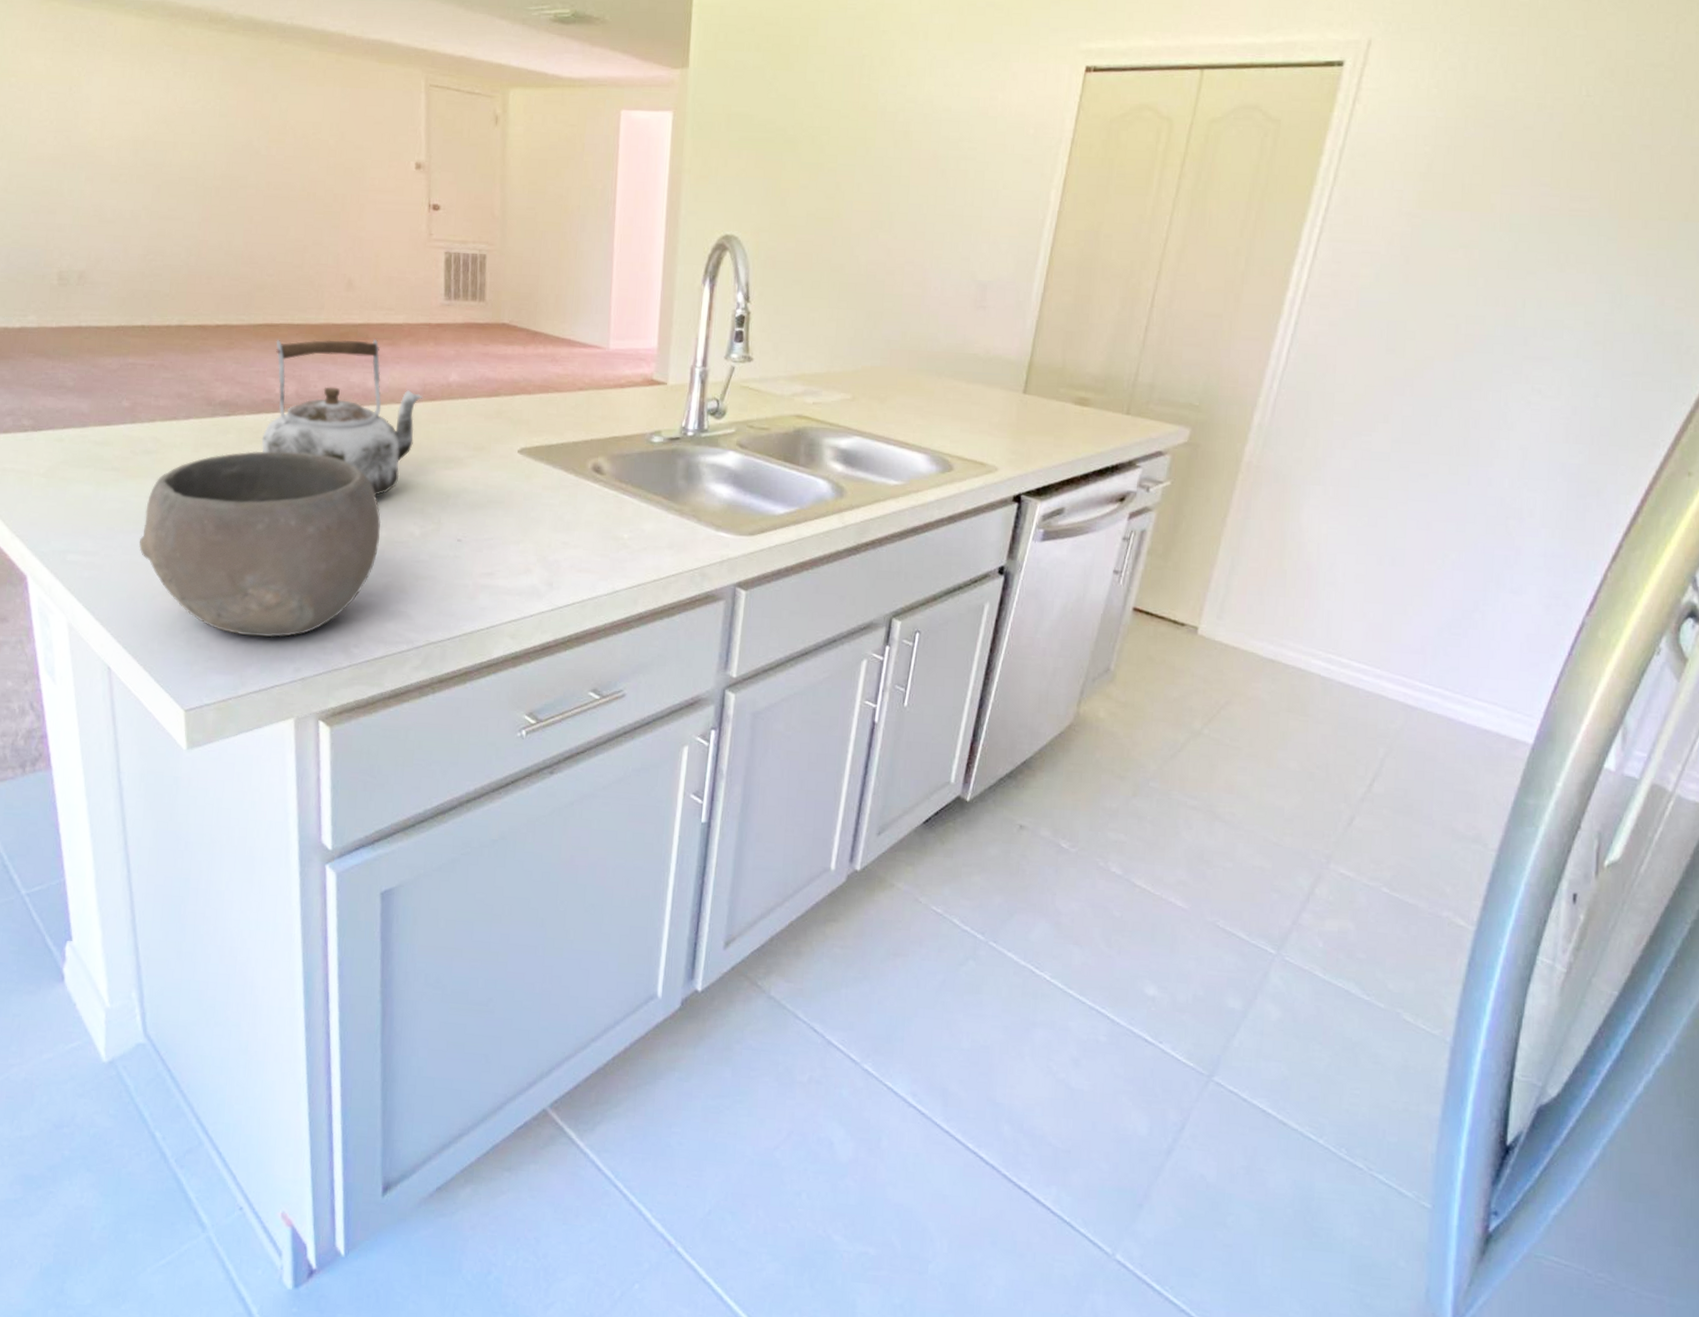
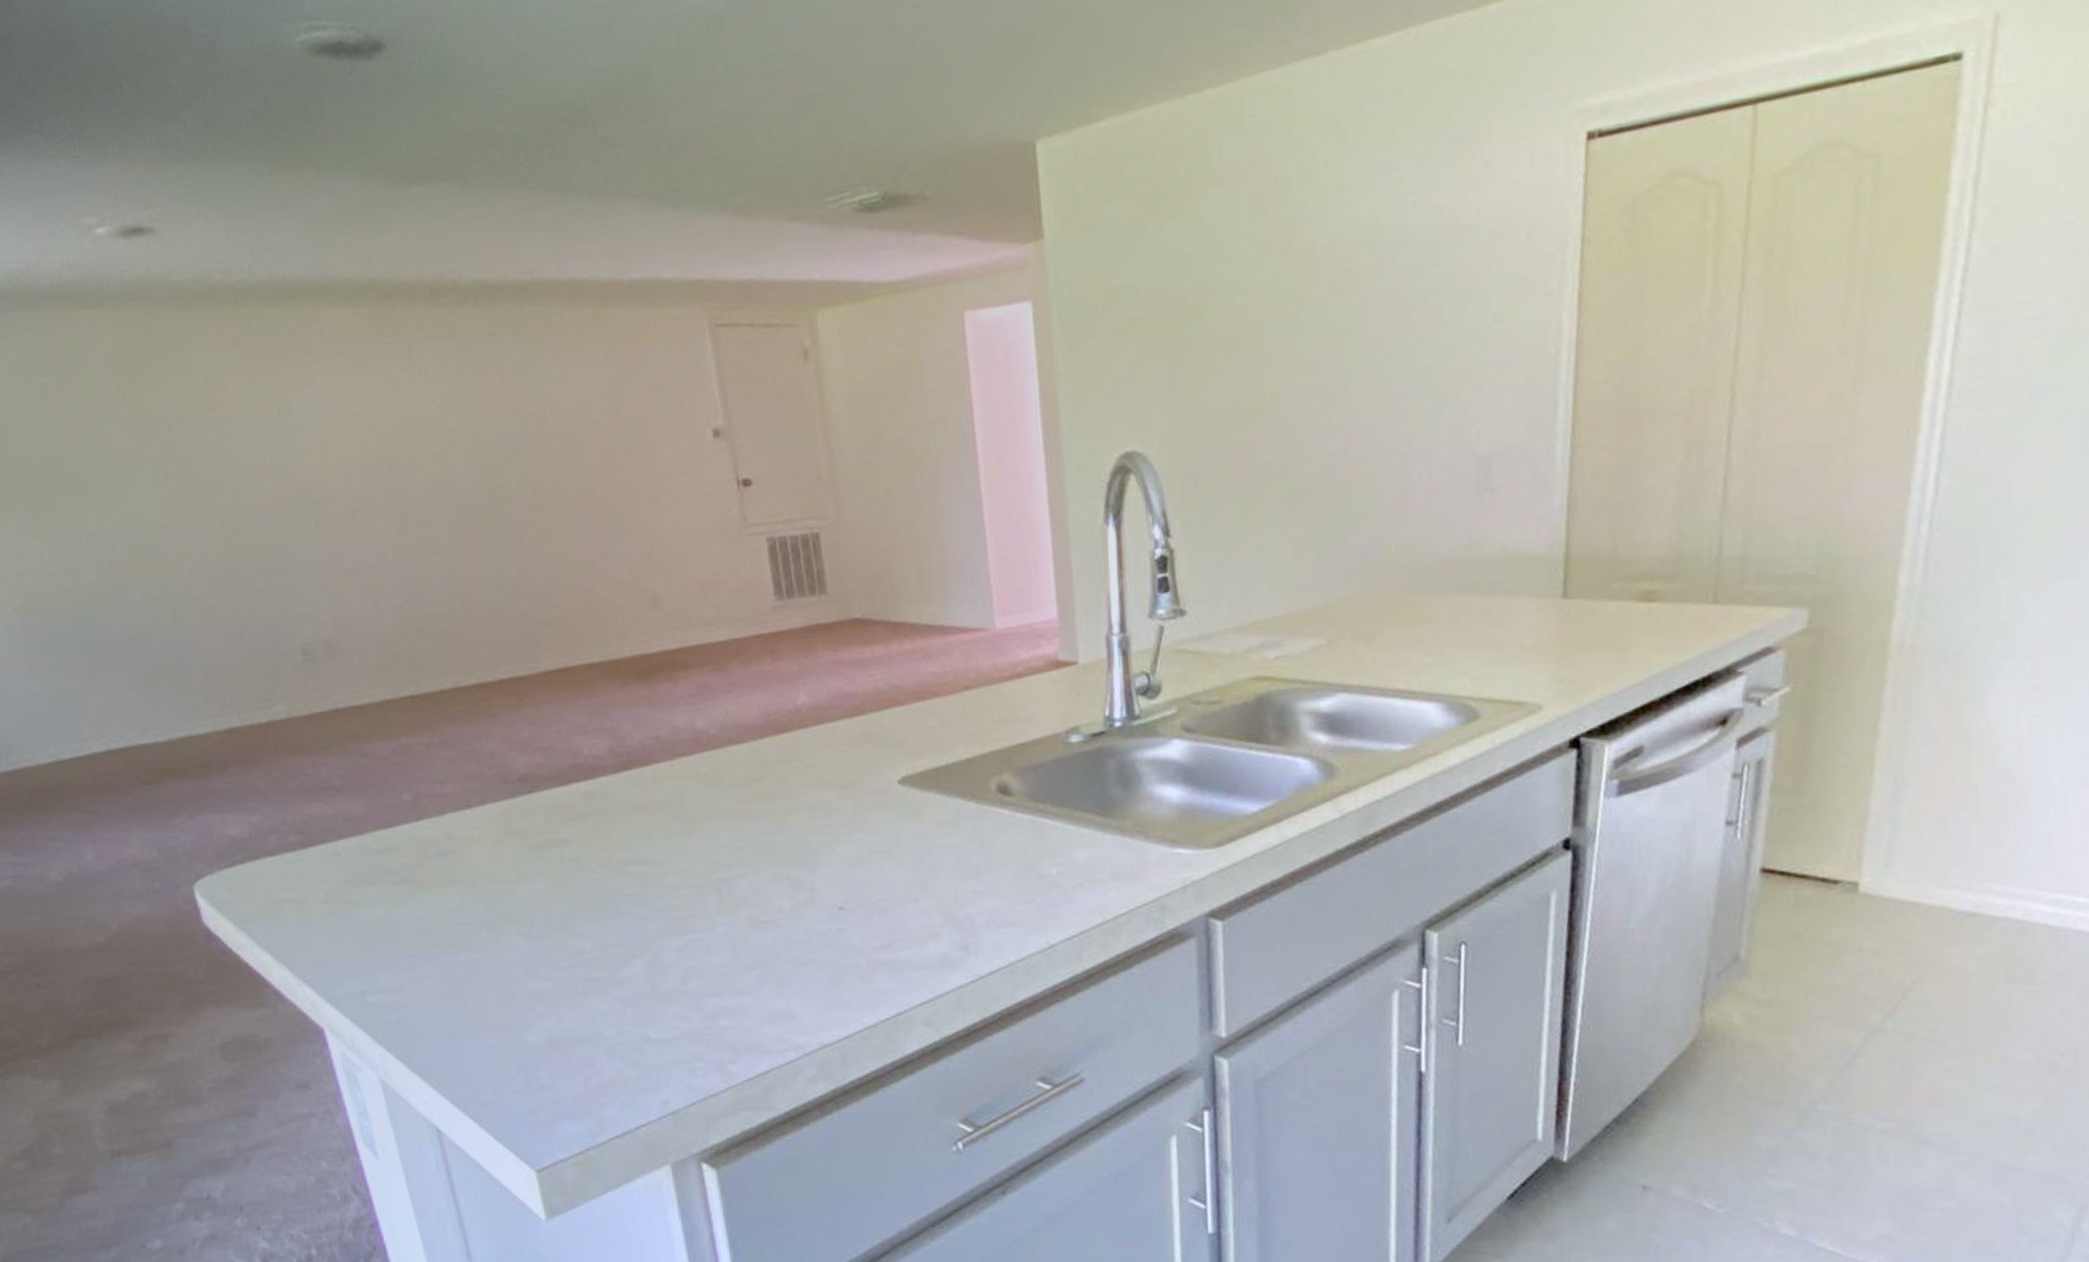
bowl: present [139,451,381,638] -> none [448,824,742,1067]
kettle: present [261,339,423,496] -> none [576,665,768,866]

